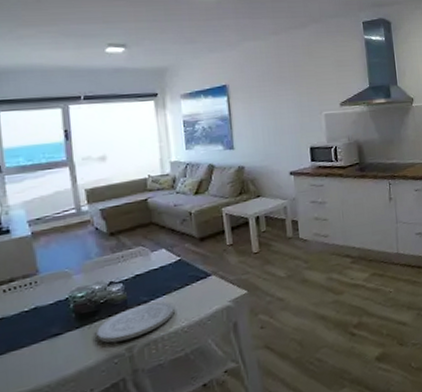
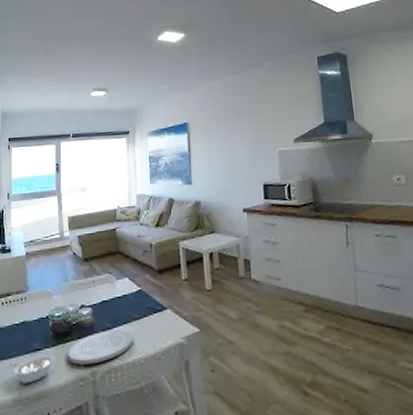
legume: none [21,338,81,373] -> present [10,355,55,384]

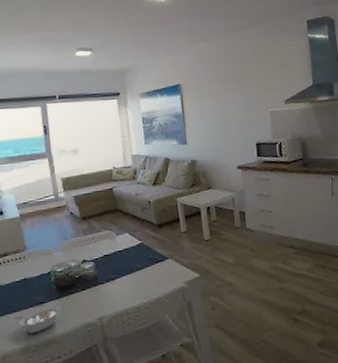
plate: present [68,329,133,365] -> none [73,279,137,313]

